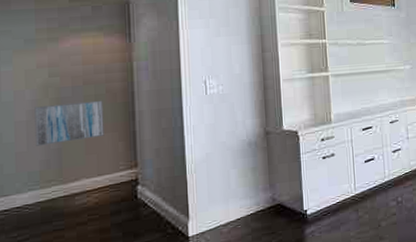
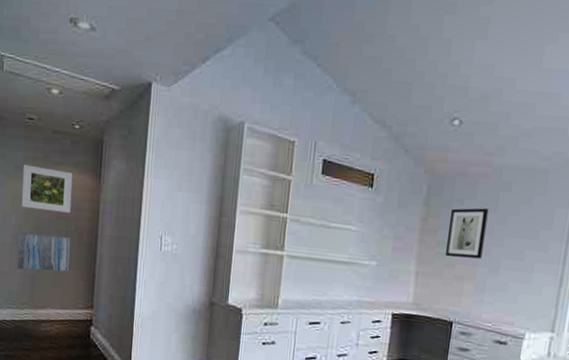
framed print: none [35,36,99,81] -> present [21,164,73,213]

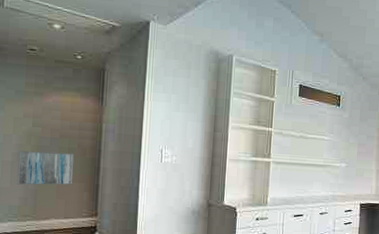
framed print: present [21,164,73,213] -> none [23,90,76,132]

